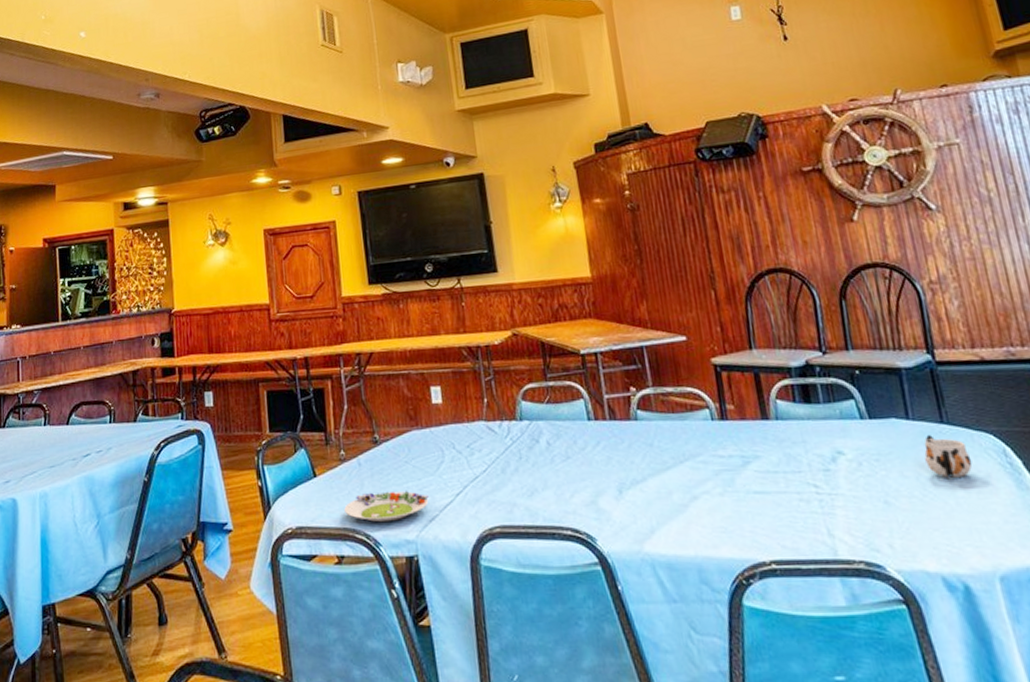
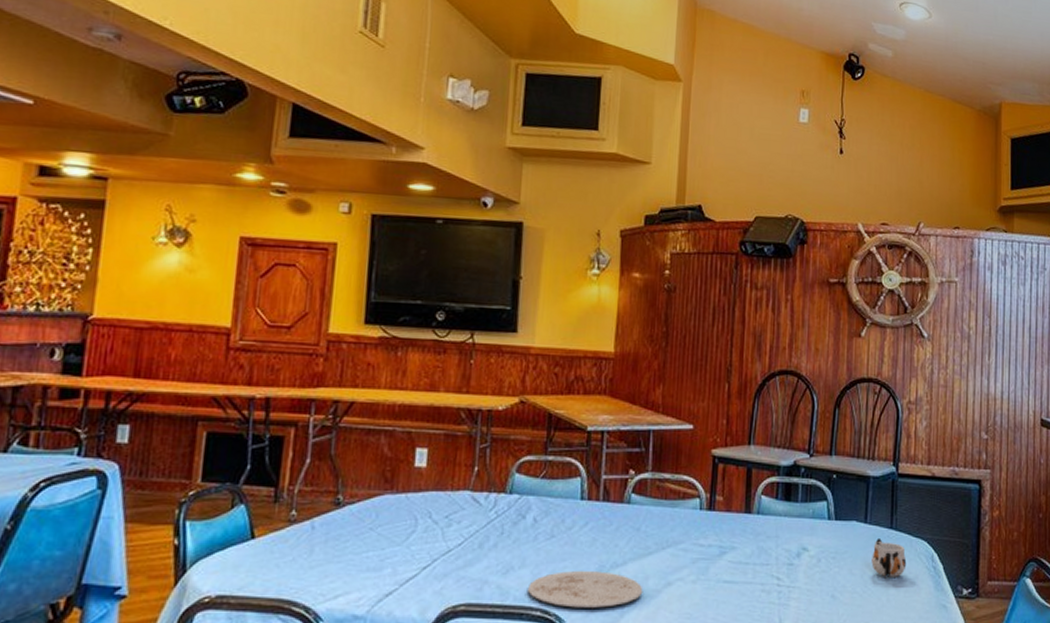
salad plate: present [344,490,429,523] -> none [283,560,390,595]
plate: none [554,488,670,526] -> present [528,571,643,608]

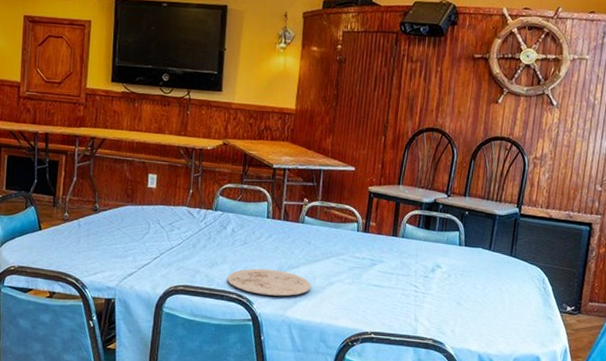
mug: present [871,537,907,577] -> none [492,262,522,293]

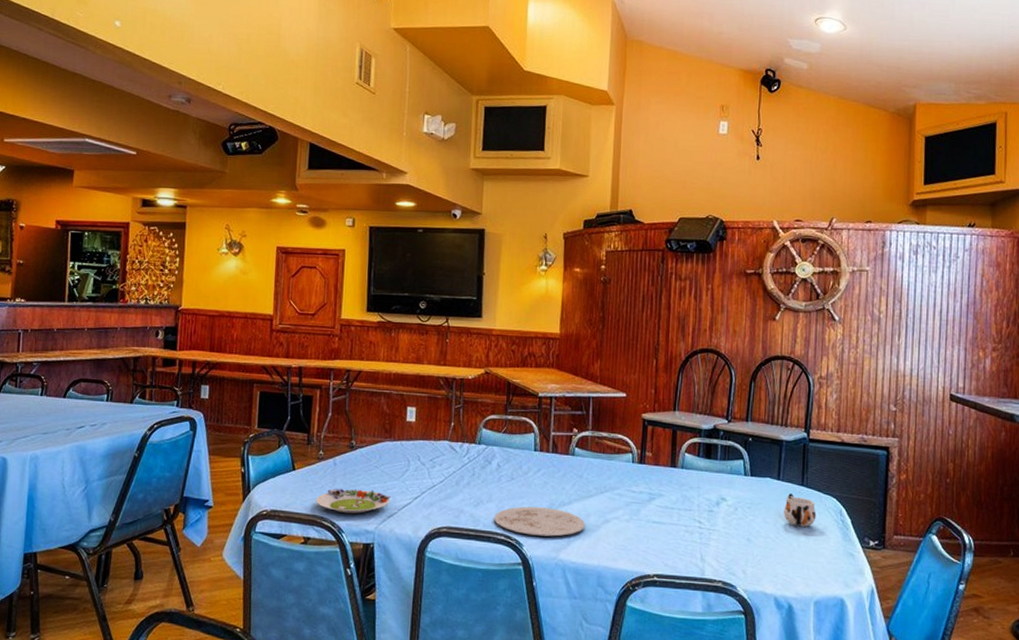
salad plate: none [61,247,132,272] -> present [316,488,391,514]
mug: none [492,262,522,293] -> present [784,492,817,527]

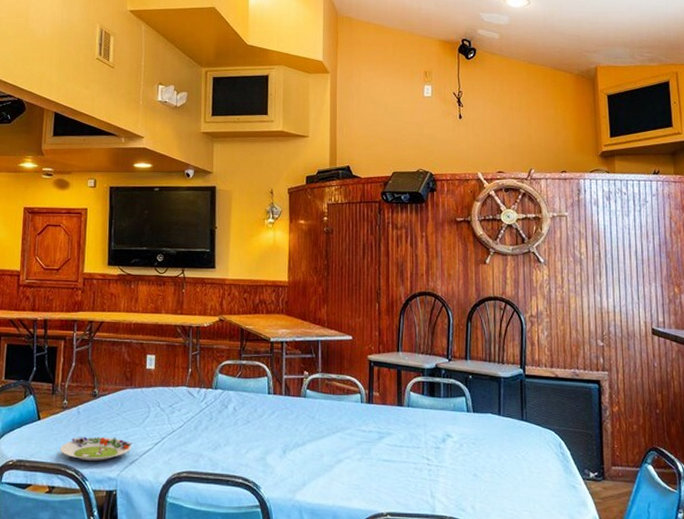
plate: present [494,506,586,537] -> none [232,449,320,478]
mug: present [784,492,817,527] -> none [506,427,538,461]

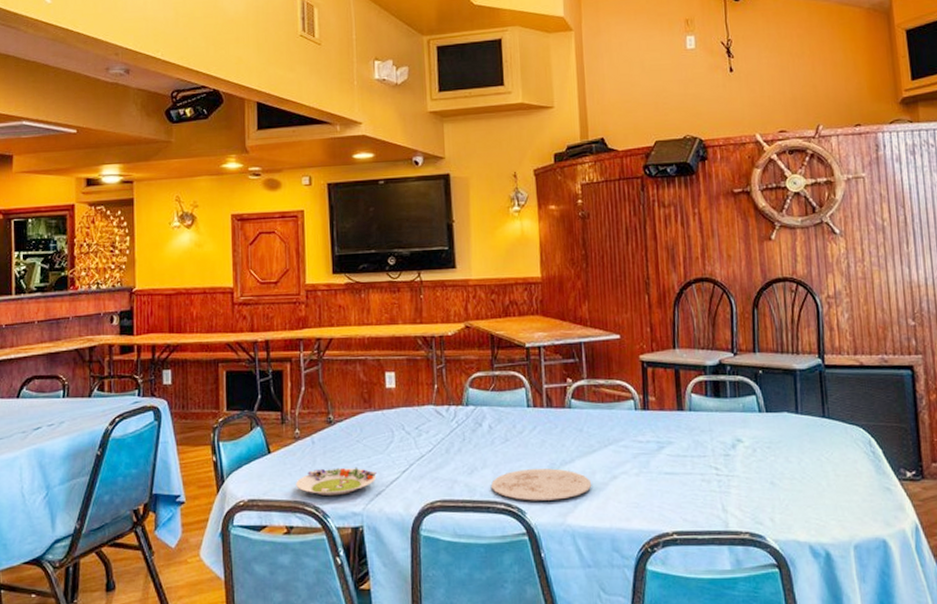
plate: none [232,449,320,478] -> present [491,468,592,501]

